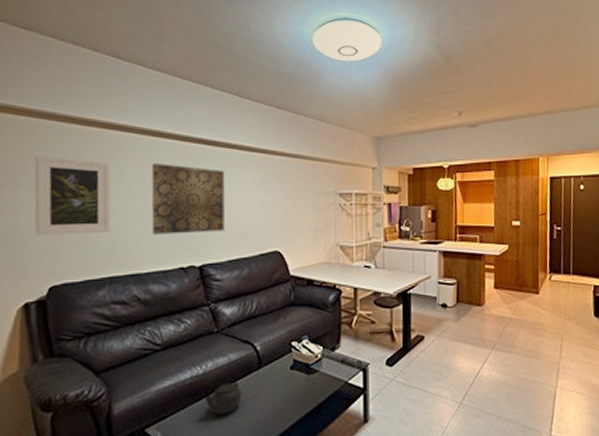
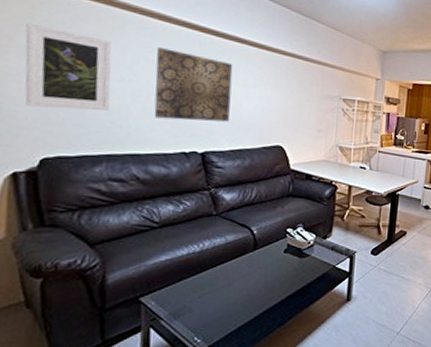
teapot: present [204,381,242,416] -> none [200,260,237,289]

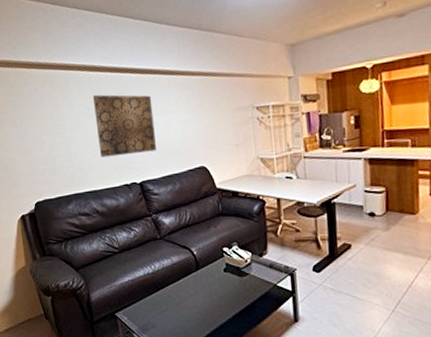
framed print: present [25,24,112,110] -> none [11,98,69,163]

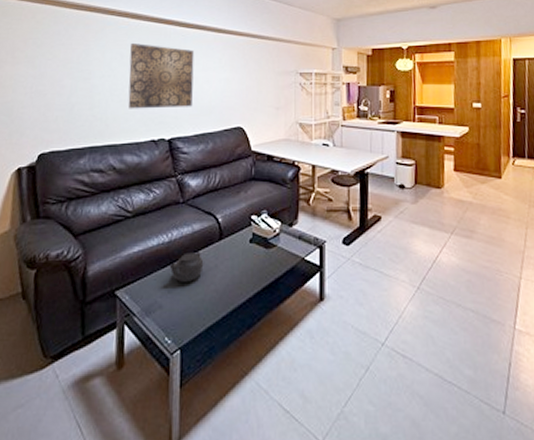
teapot: none [156,280,186,307] -> present [169,251,204,283]

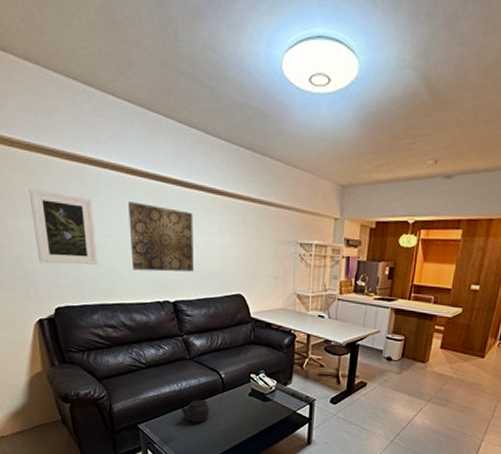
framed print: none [29,37,95,108] -> present [29,189,97,265]

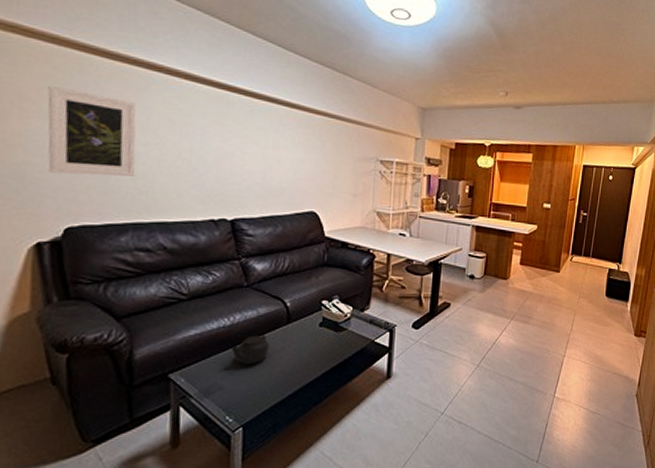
wall art: present [128,201,193,272] -> none [181,108,263,187]

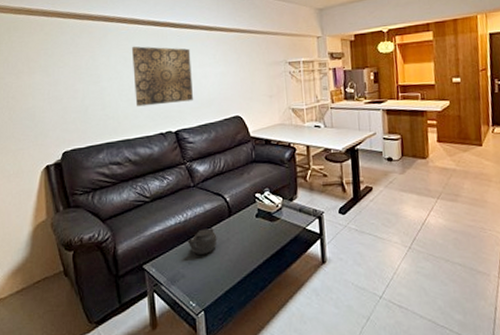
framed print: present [47,86,136,176] -> none [44,47,103,112]
wall art: none [181,108,263,187] -> present [132,46,193,107]

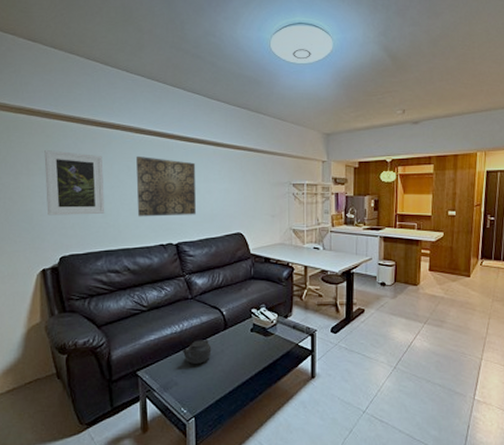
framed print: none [44,47,103,112] -> present [44,150,104,216]

